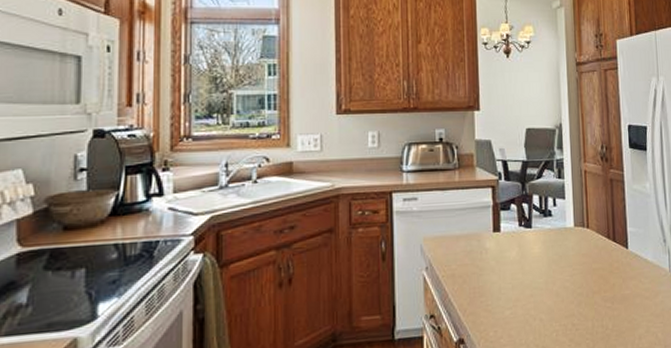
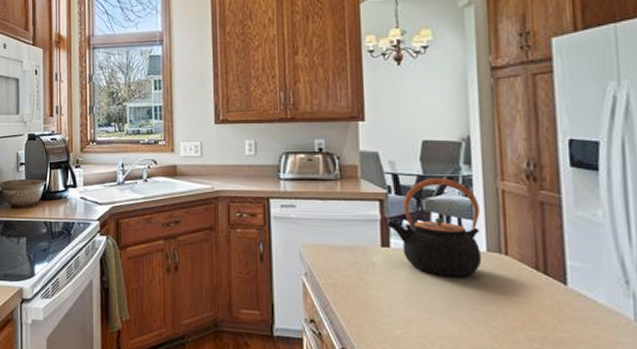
teapot: none [498,162,571,254] -> present [387,177,482,277]

